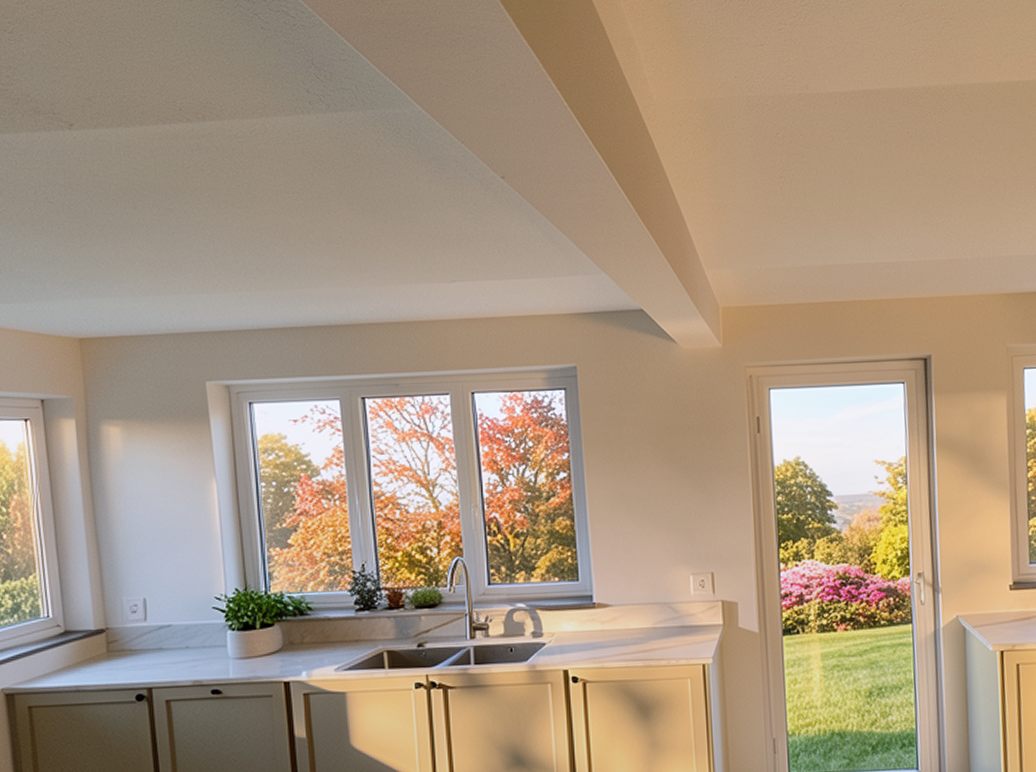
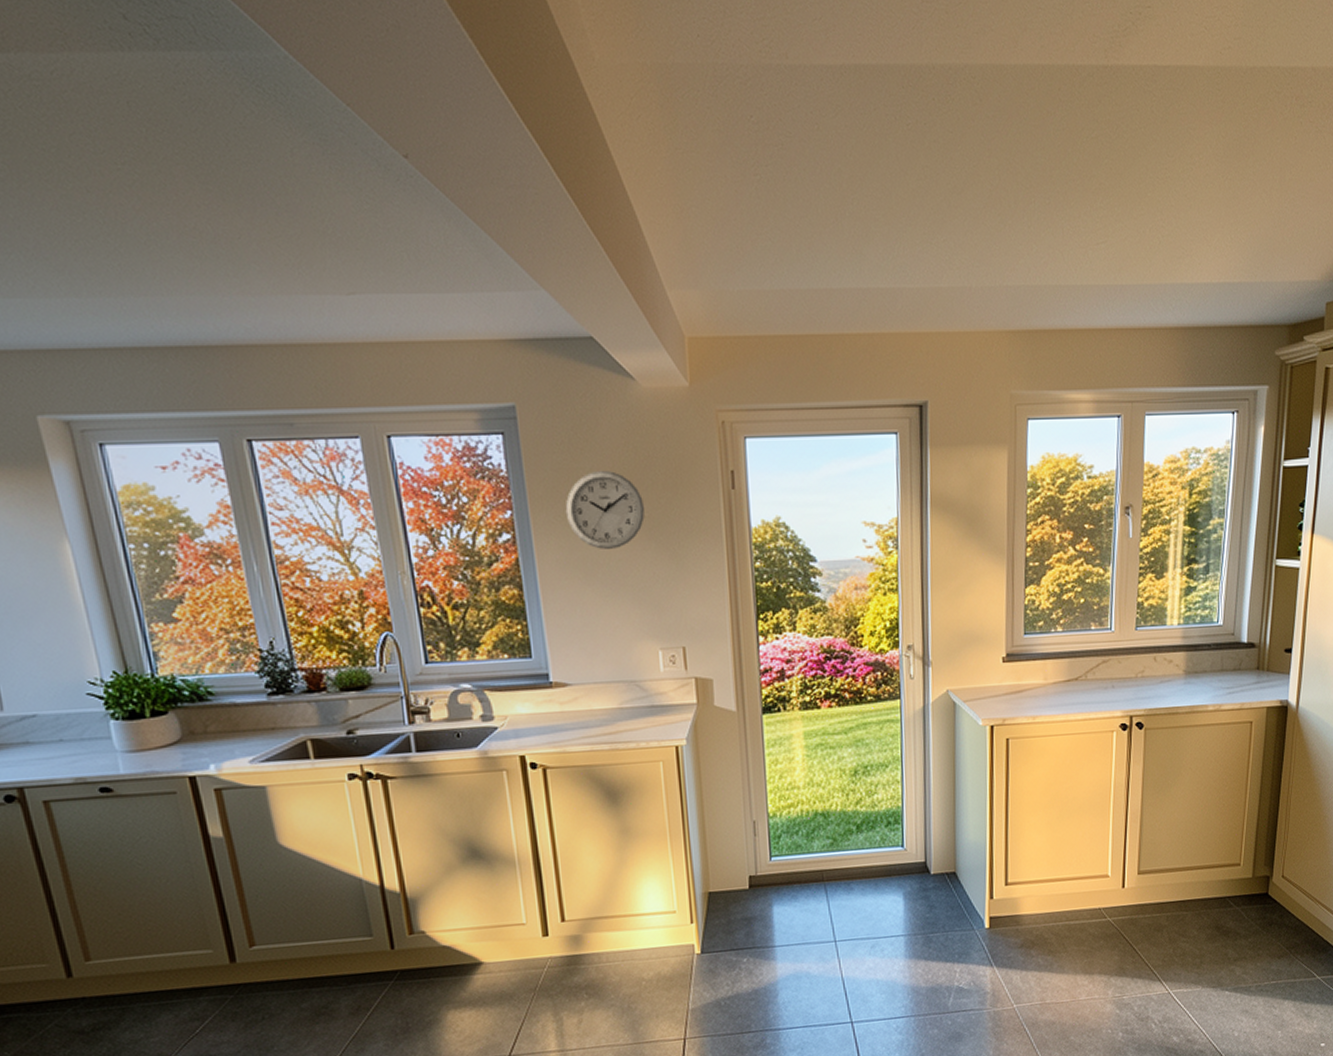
wall clock: none [613,418,681,487] -> present [565,470,645,550]

